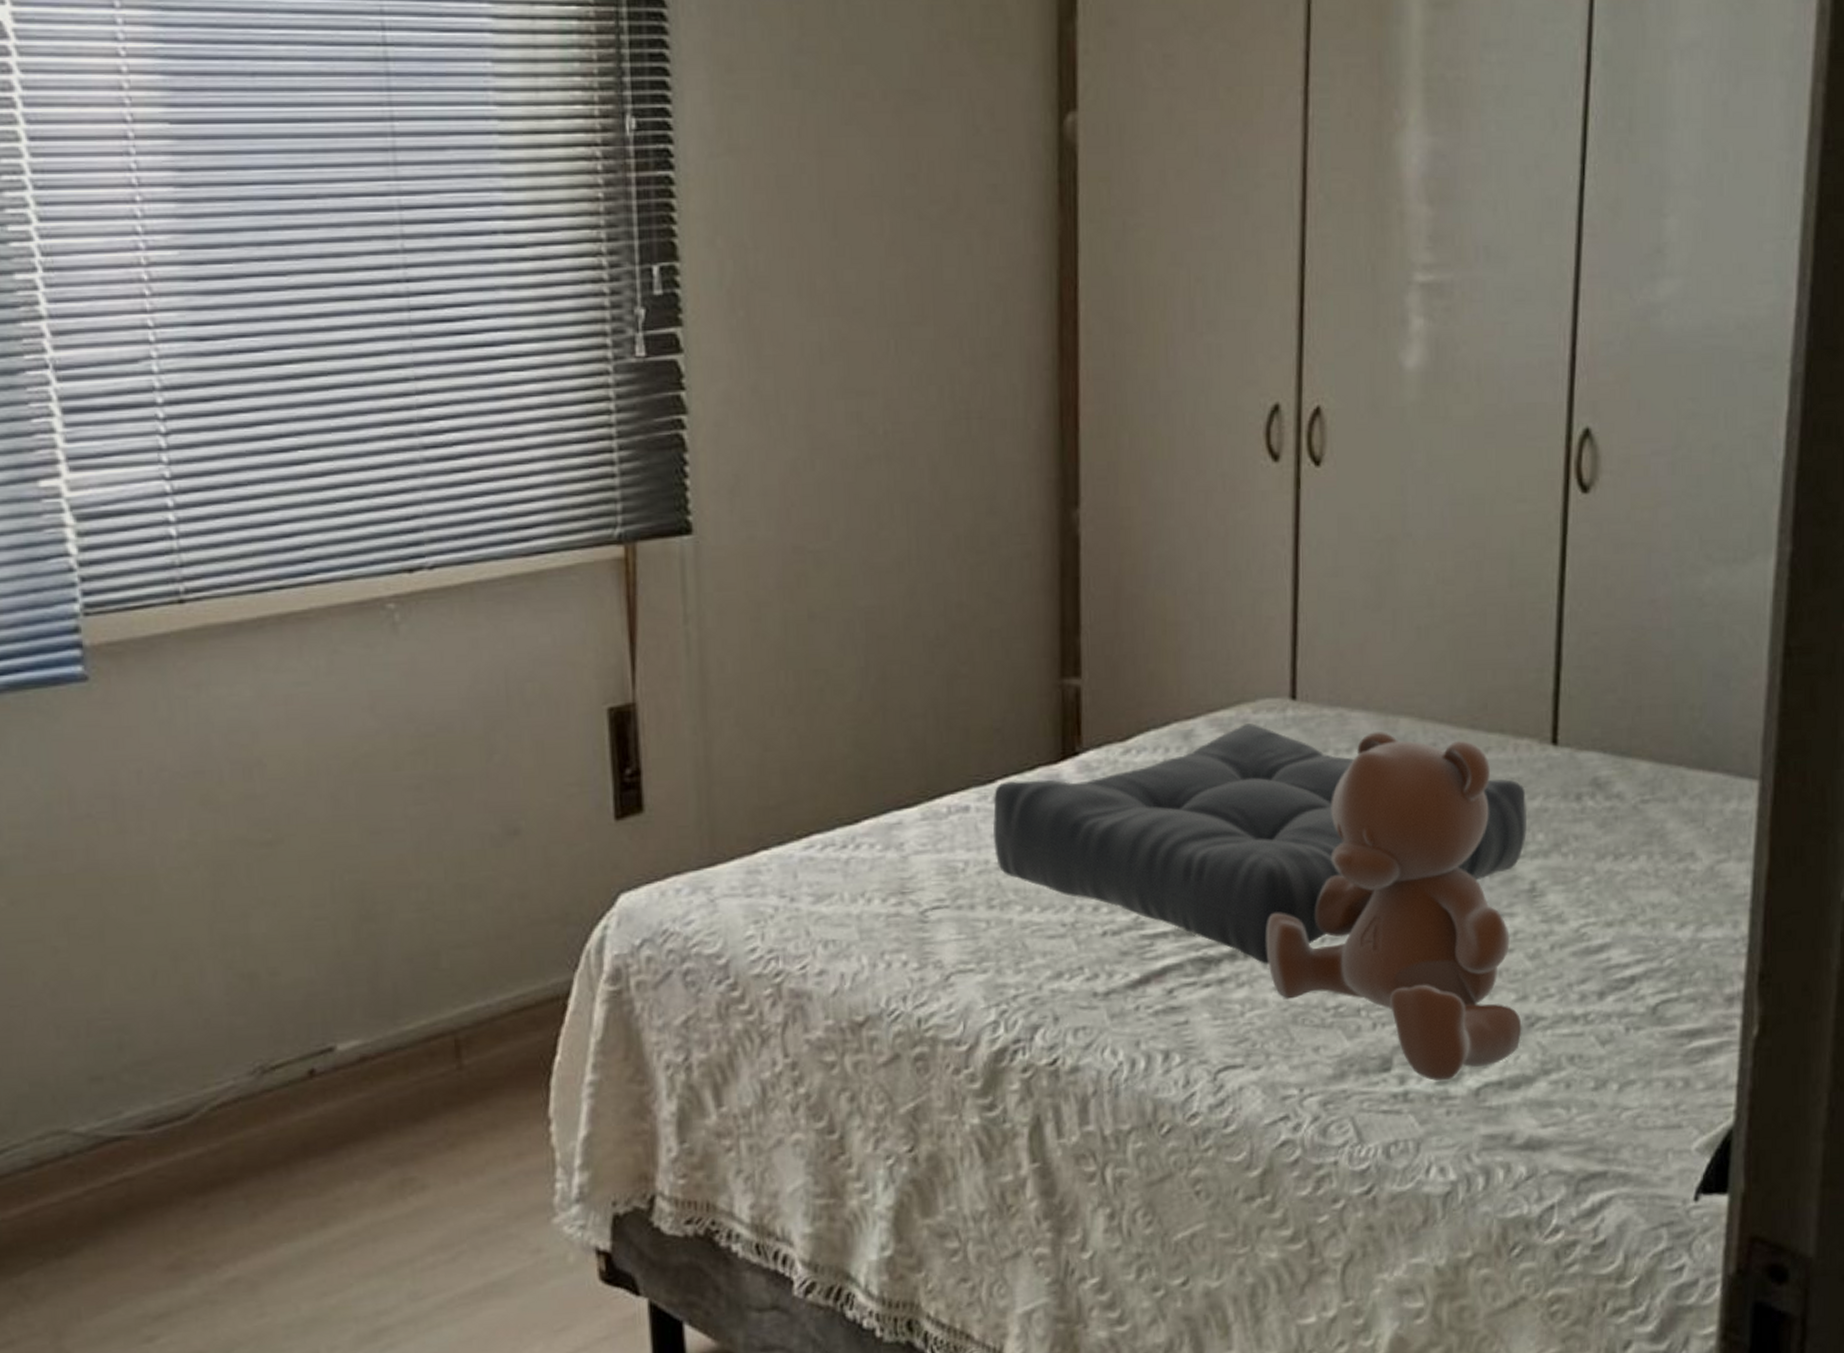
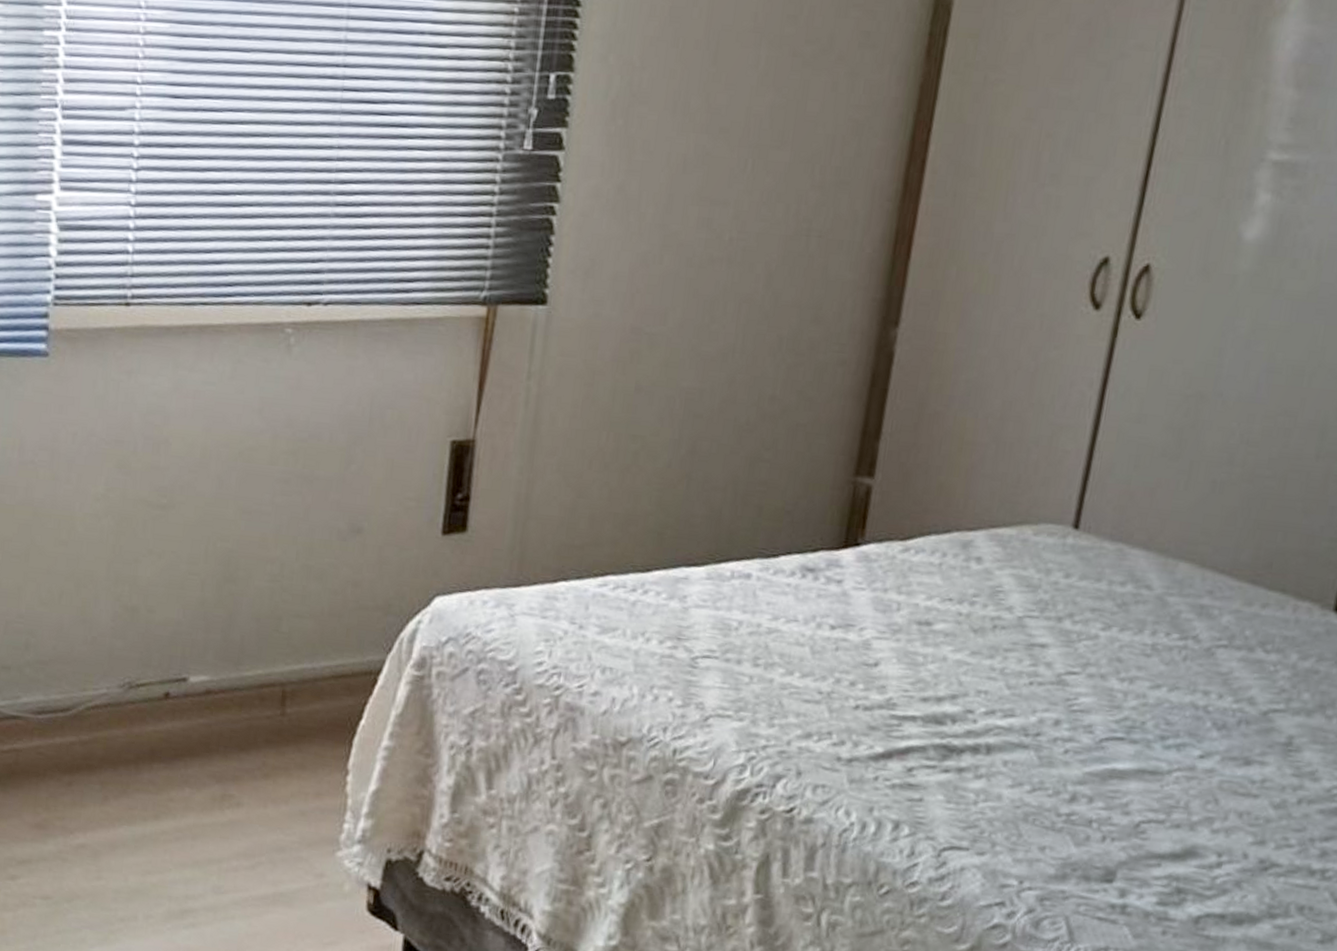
seat cushion: present [992,723,1527,964] -> none [767,543,1298,763]
teddy bear: present [1266,732,1522,1081] -> none [1008,571,1265,903]

